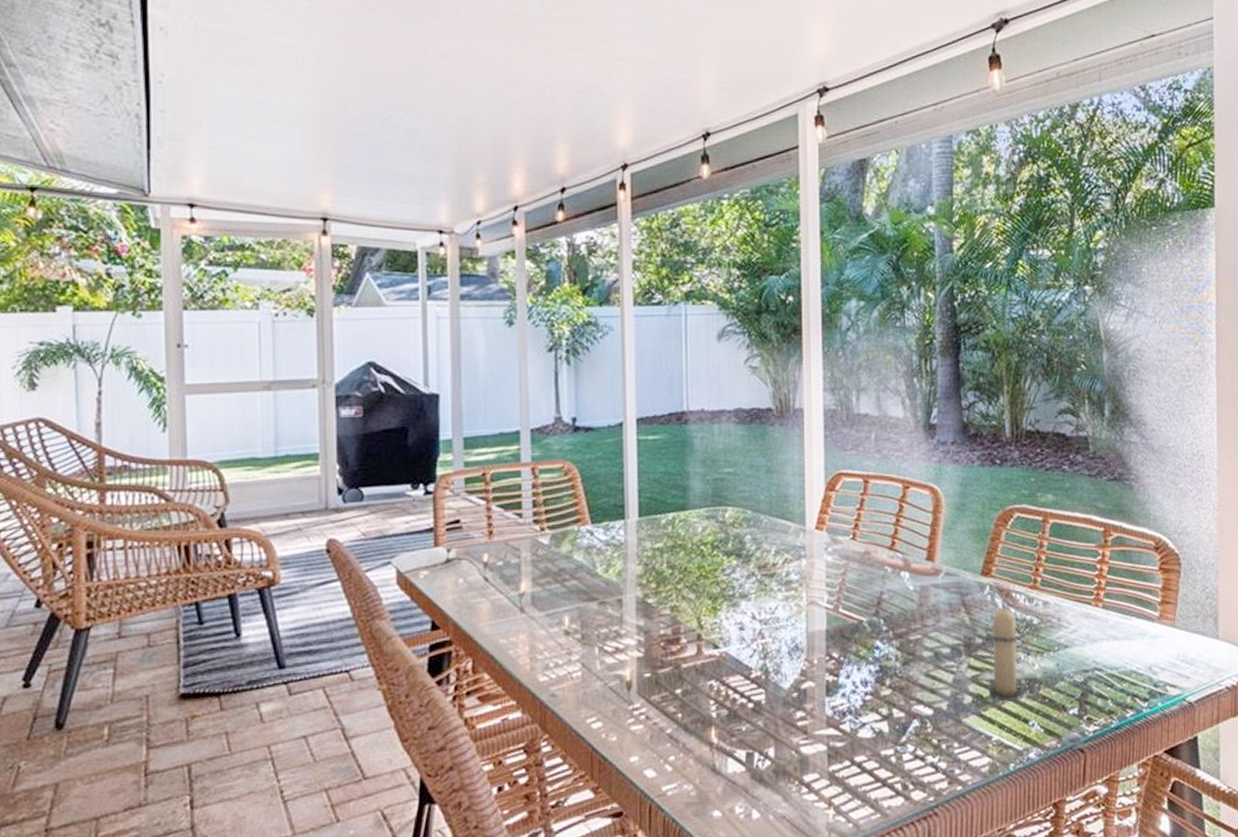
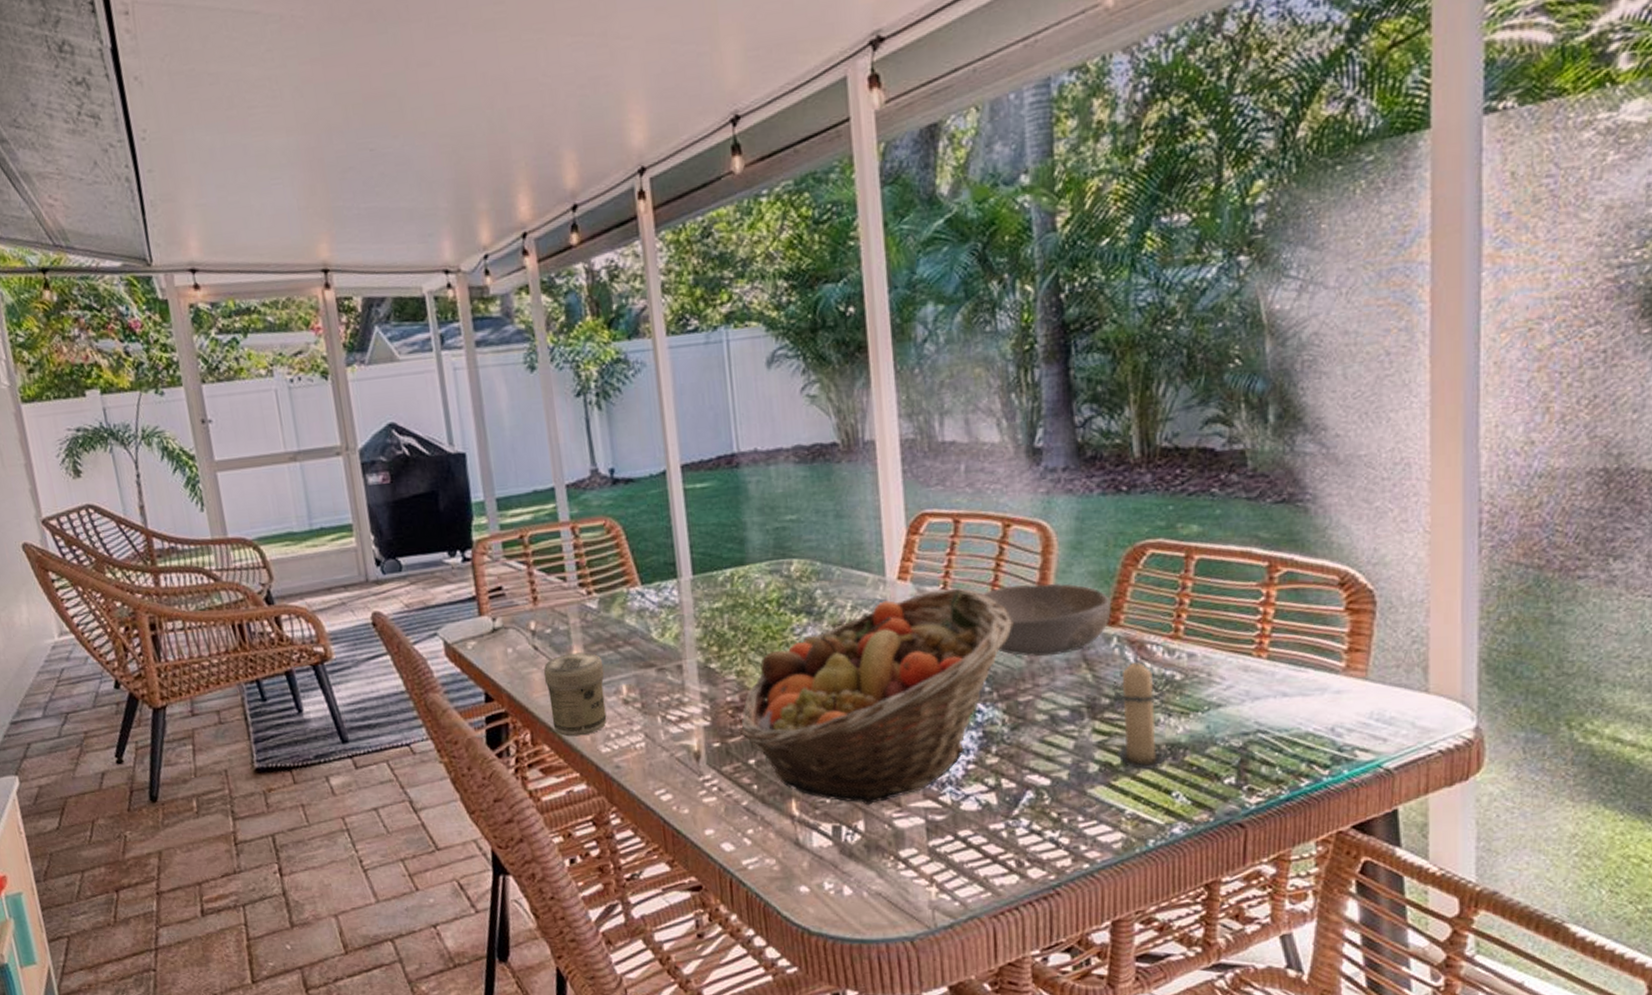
jar: none [491,585,549,666] -> present [544,652,607,737]
fruit basket: none [671,539,908,733] -> present [741,588,1013,806]
bowl: none [883,538,985,601] -> present [981,583,1111,657]

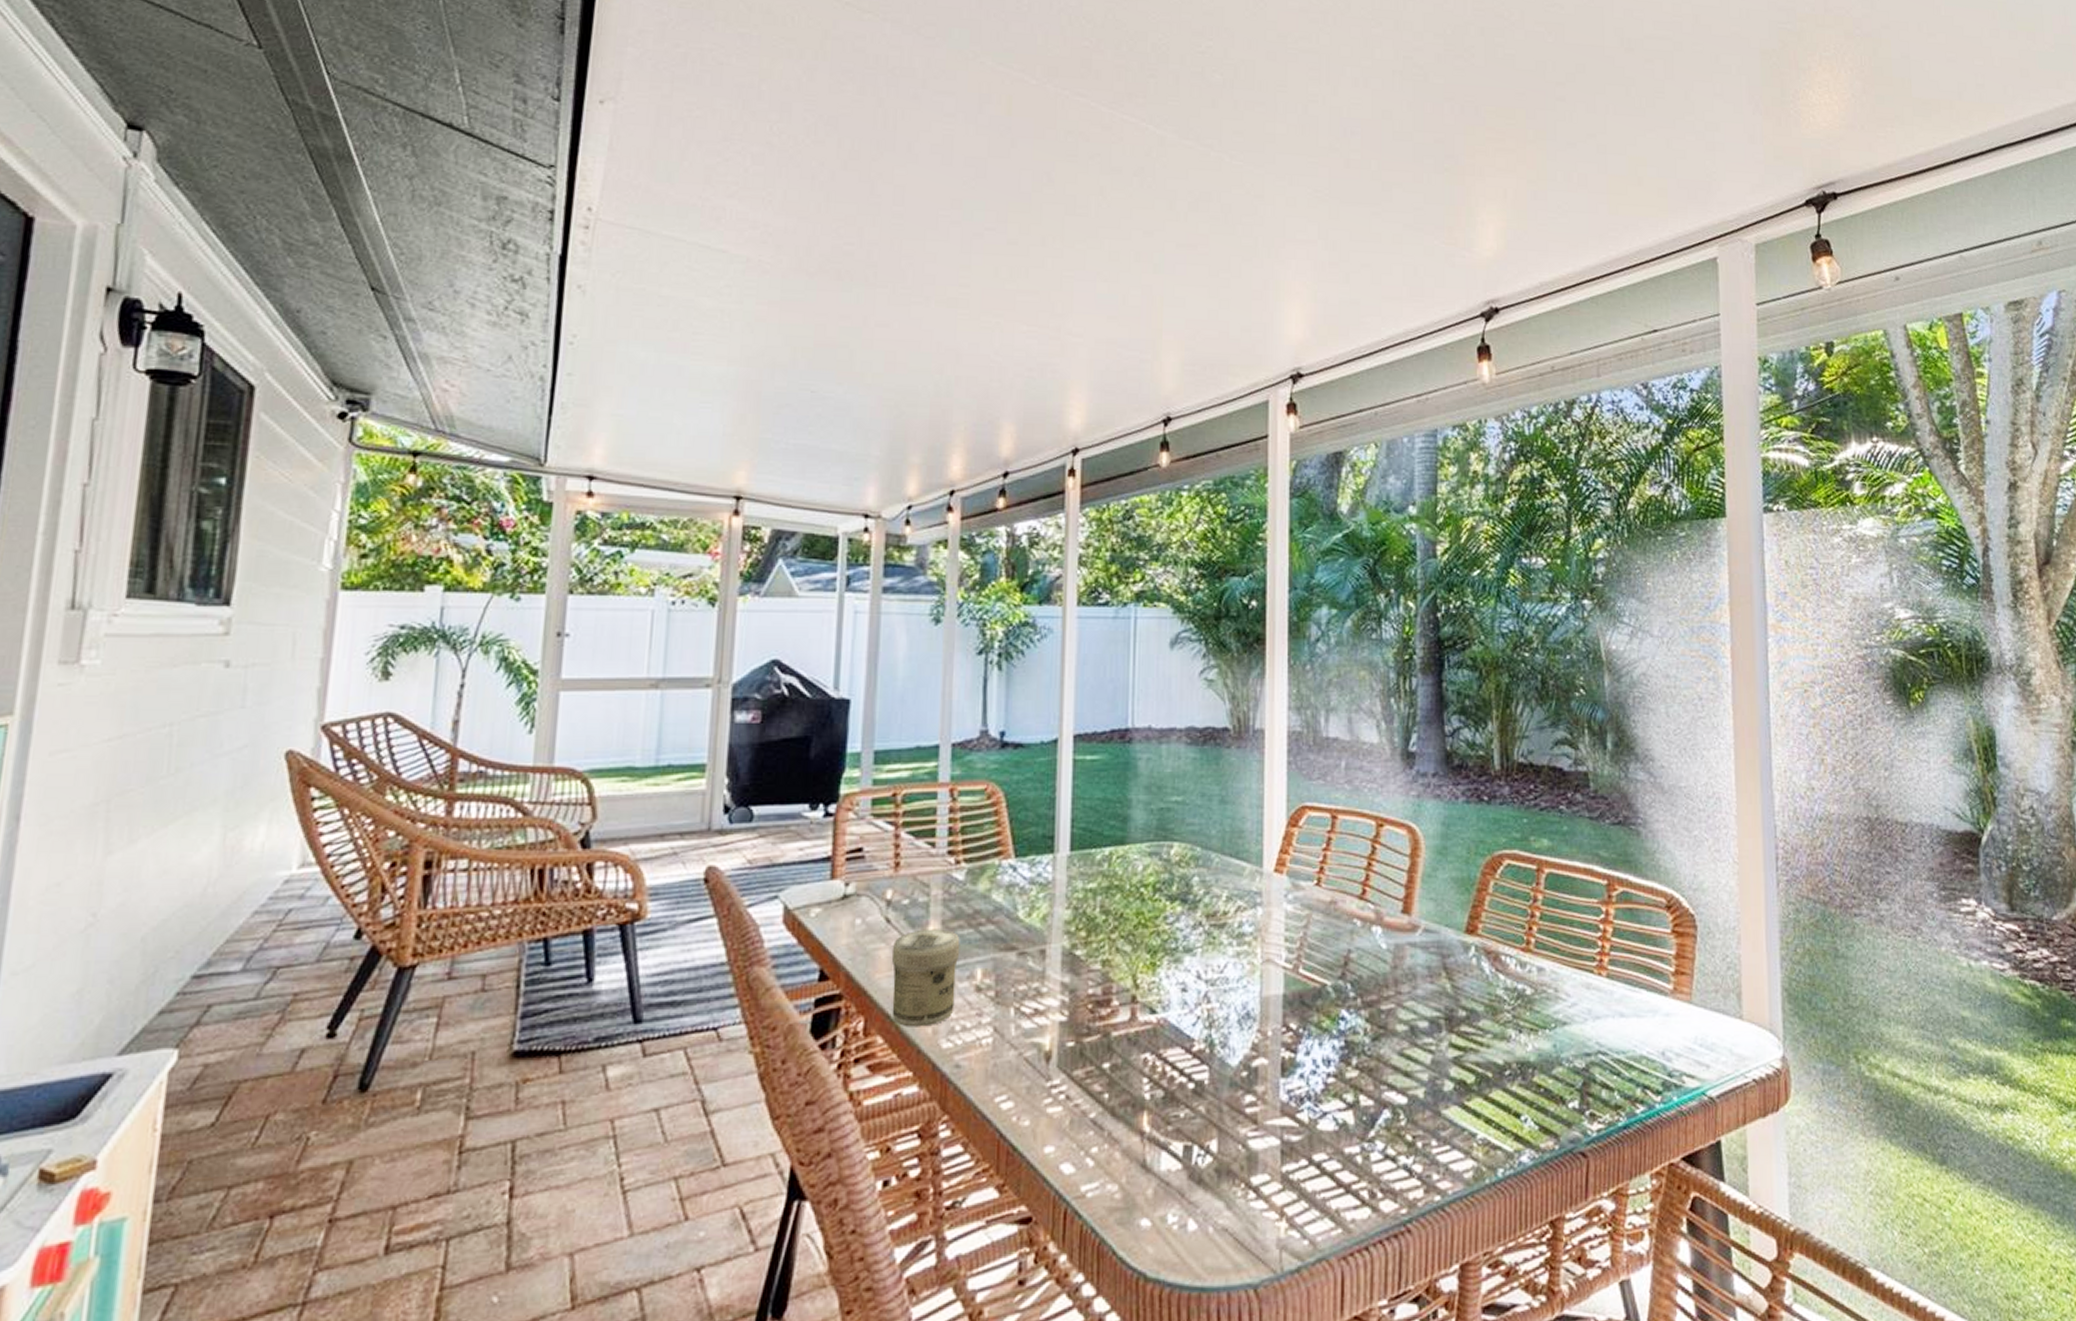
fruit basket: present [741,588,1013,806] -> none [1099,885,1381,1122]
bowl: present [981,583,1111,657] -> none [1352,887,1470,963]
candle: present [1111,656,1165,769] -> none [1468,967,1516,1089]

